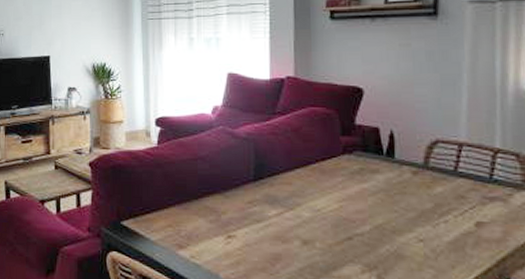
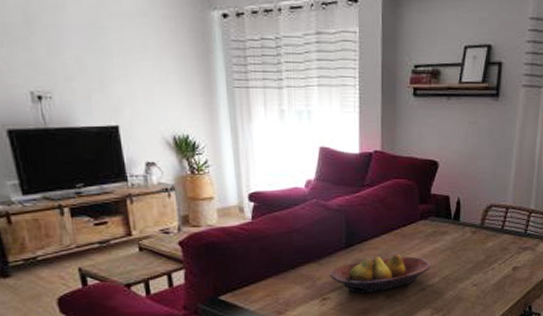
fruit bowl: none [236,191,359,236] -> present [329,253,431,293]

